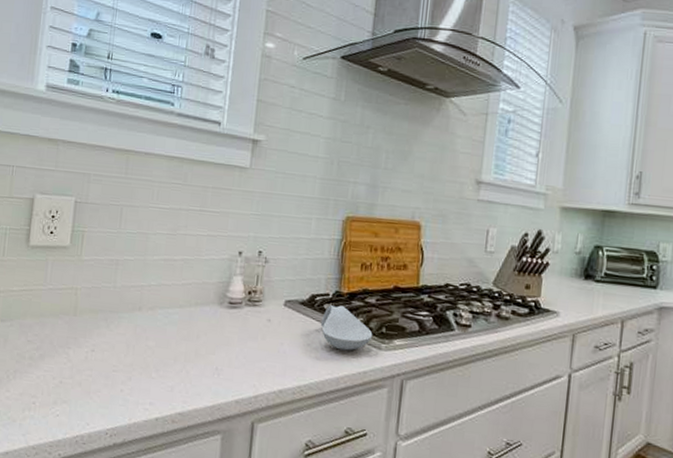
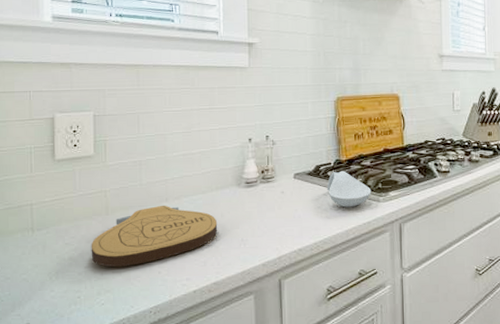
cutting board: none [52,313,192,378] -> present [91,205,218,267]

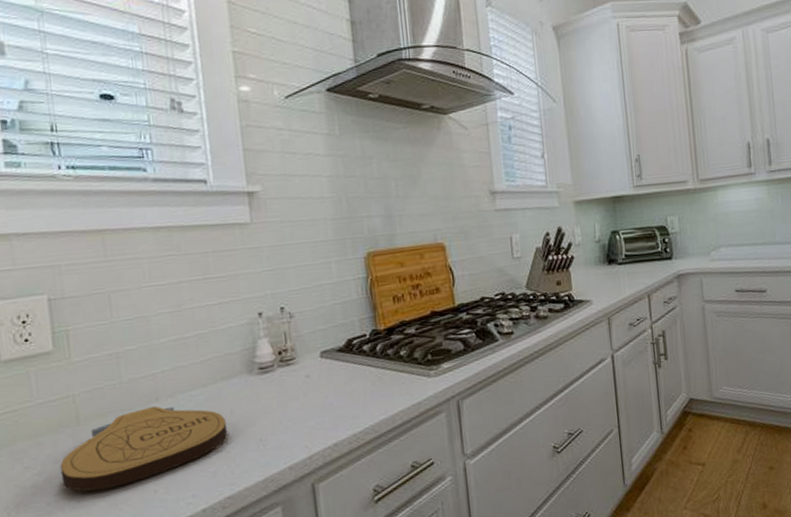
spoon rest: present [326,171,372,208] -> none [363,343,420,388]

